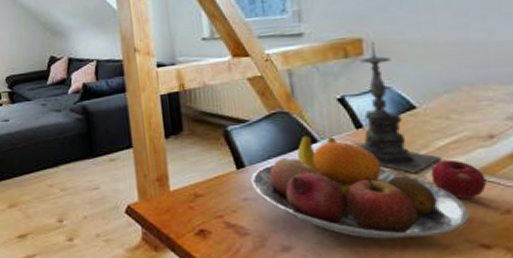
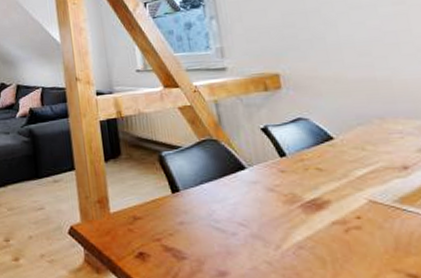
fruit bowl: present [250,135,469,239] -> none [185,162,394,267]
candle holder: present [356,41,443,174] -> none [278,77,363,202]
apple: present [430,159,486,198] -> none [352,189,407,227]

